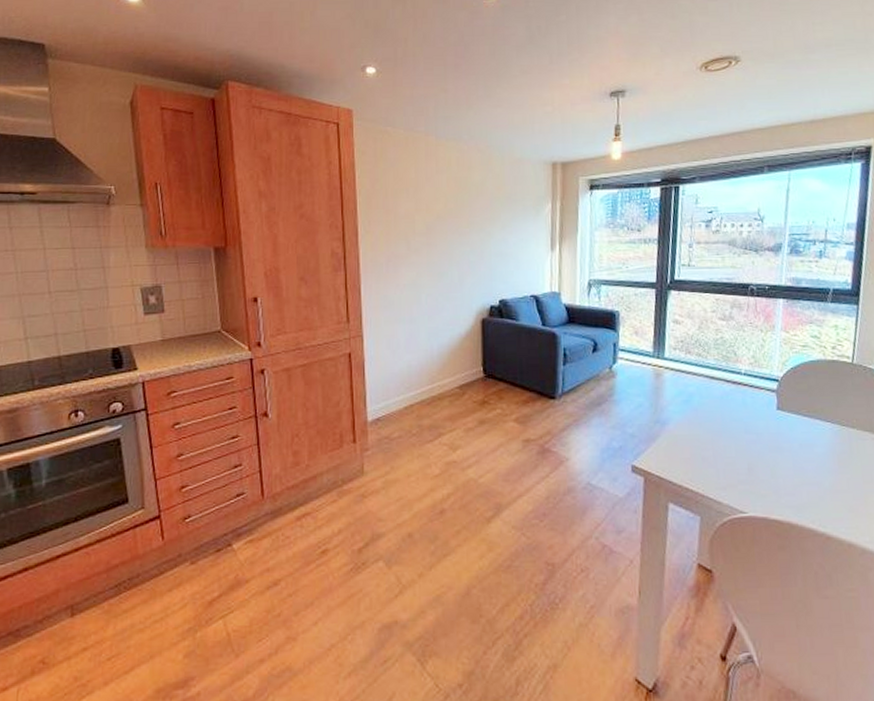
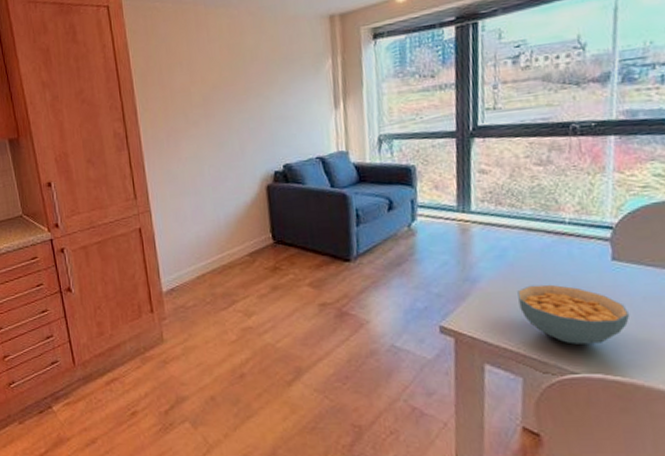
cereal bowl: none [700,429,789,486] -> present [517,284,630,344]

